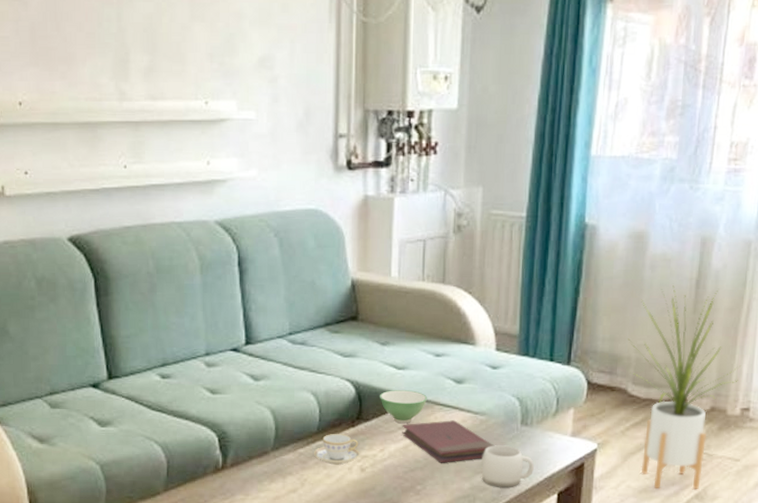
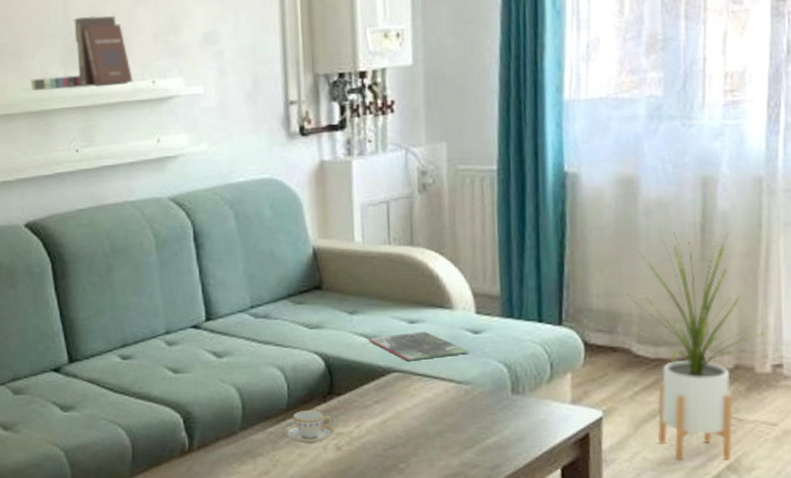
books: none [79,27,186,103] -> present [30,16,133,91]
bowl: present [379,390,428,424] -> none [350,361,404,397]
magazine: none [396,365,487,392] -> present [368,331,469,361]
book: present [402,420,495,463] -> none [378,391,484,438]
mug: present [481,445,534,487] -> none [469,416,531,463]

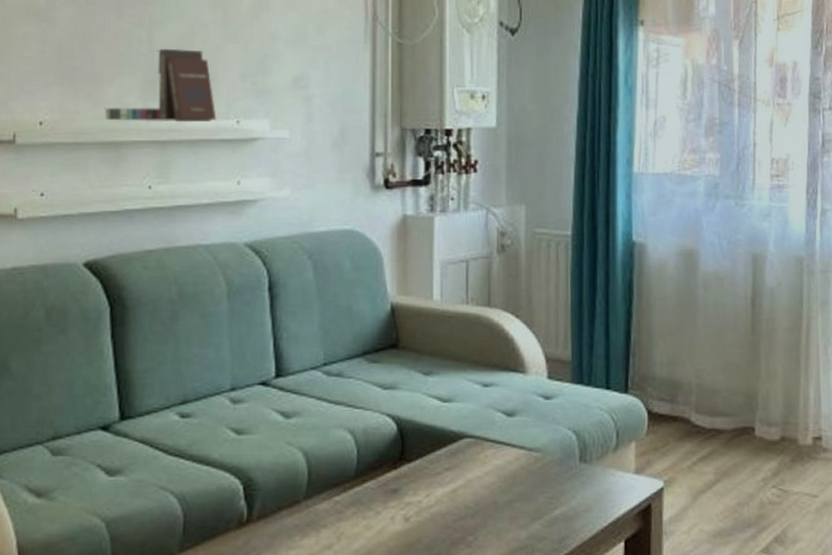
teacup: present [285,410,334,444] -> none [352,478,403,514]
magazine: present [368,331,469,361] -> none [441,396,540,426]
house plant: present [627,232,766,460] -> none [687,305,807,532]

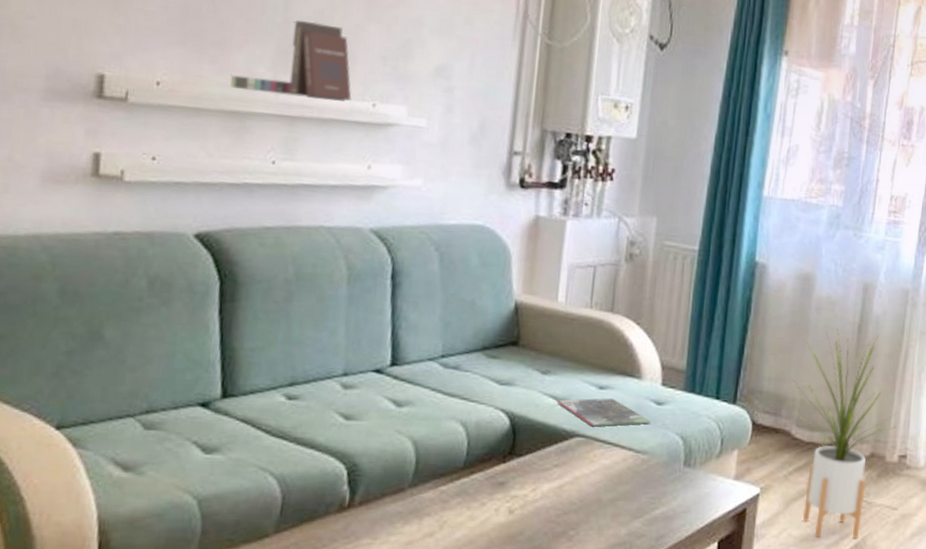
magazine: none [441,396,540,426] -> present [556,398,651,427]
house plant: none [687,305,807,532] -> present [793,329,899,540]

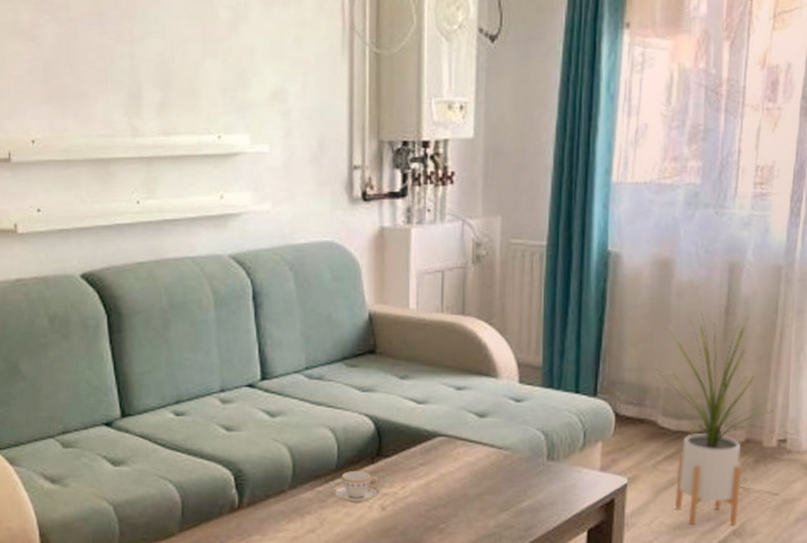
books: present [230,20,352,102] -> none [92,64,199,139]
teacup: none [458,470,509,506] -> present [333,471,380,503]
magazine: present [556,398,651,427] -> none [417,398,510,426]

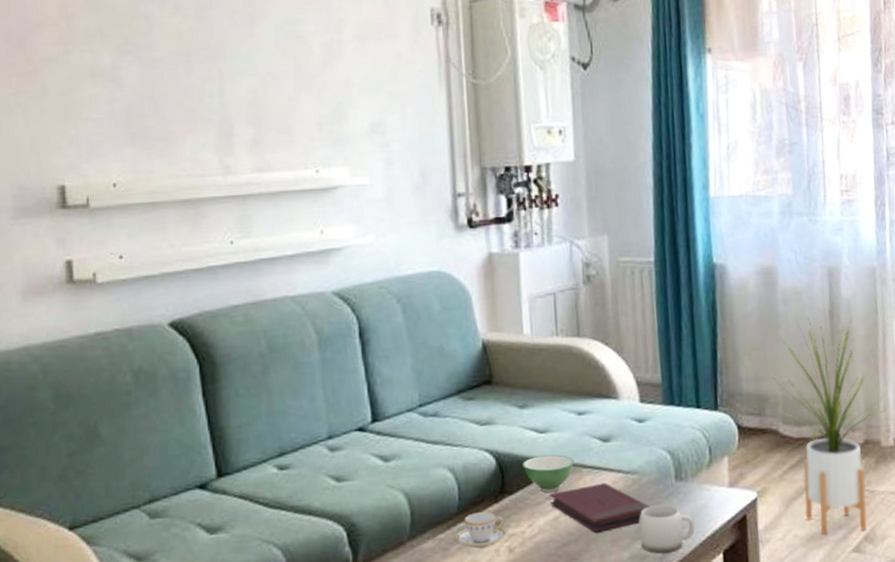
bowl: none [399,425,450,460] -> present [522,455,574,493]
book: none [423,455,520,500] -> present [550,483,651,533]
mug: none [506,481,562,525] -> present [637,504,695,553]

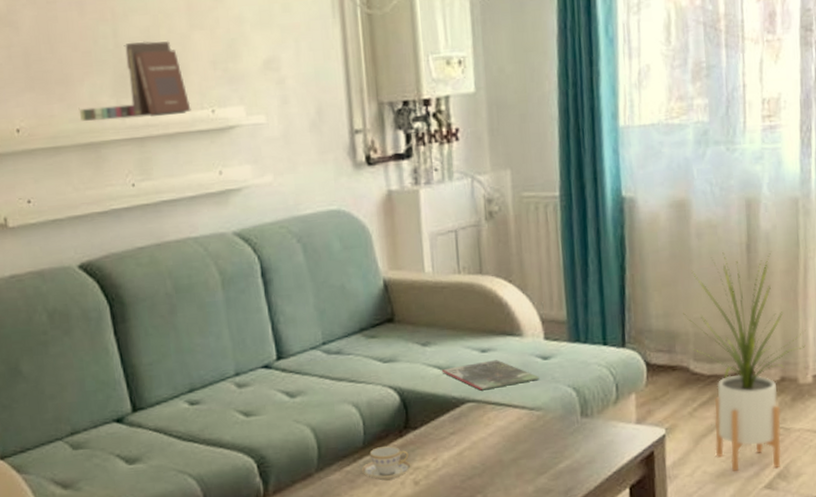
books: none [179,101,295,177] -> present [78,41,191,121]
bowl: present [522,455,574,493] -> none [425,391,478,429]
magazine: none [538,422,635,454] -> present [441,360,539,391]
book: present [550,483,651,533] -> none [454,419,556,467]
mug: present [637,504,695,553] -> none [542,440,601,487]

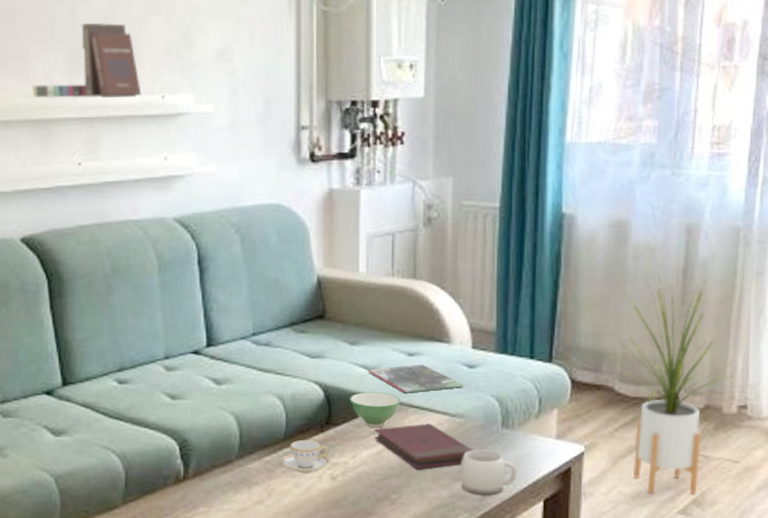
bowl: none [425,391,478,429] -> present [349,392,401,428]
book: none [454,419,556,467] -> present [374,423,474,470]
mug: none [542,440,601,487] -> present [459,450,517,495]

